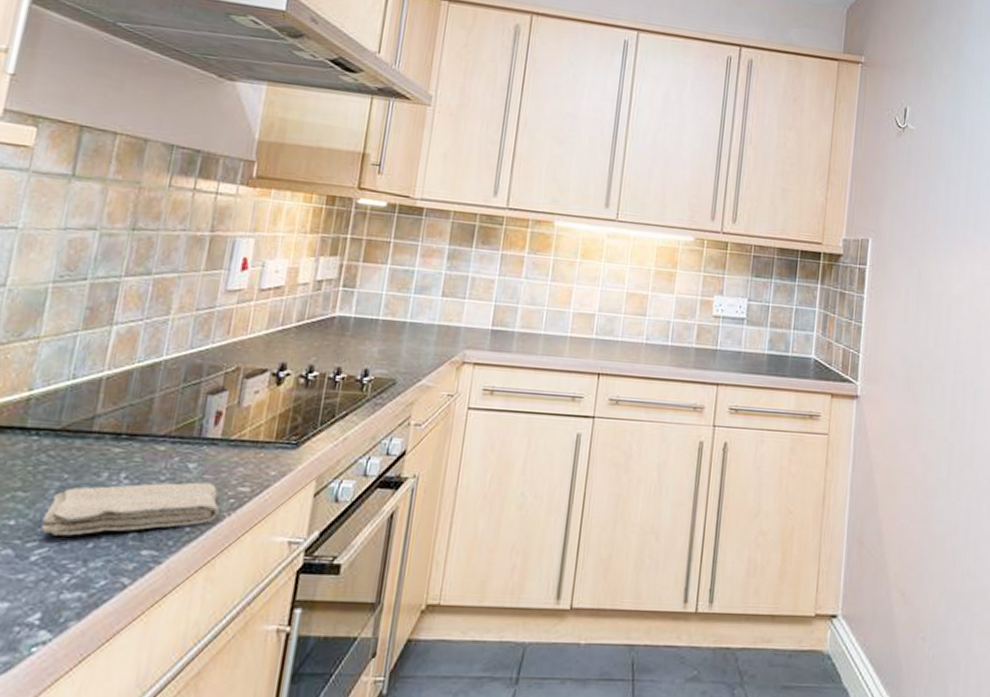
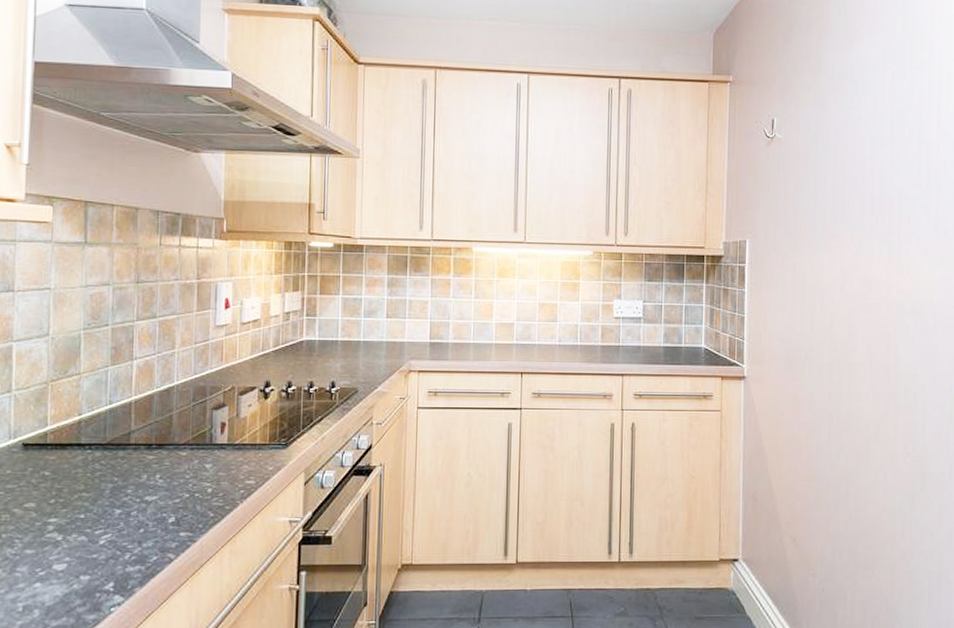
washcloth: present [40,482,220,536] -> none [104,478,234,524]

